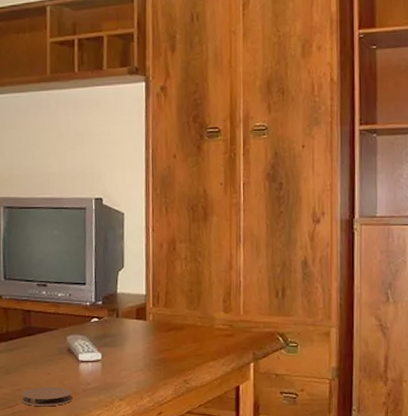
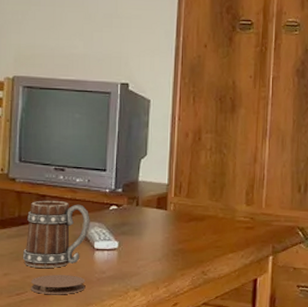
mug: none [12,315,74,381] -> present [22,200,90,268]

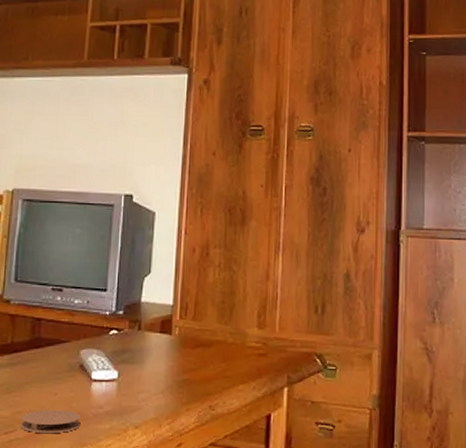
mug: present [22,200,90,268] -> none [13,324,88,402]

